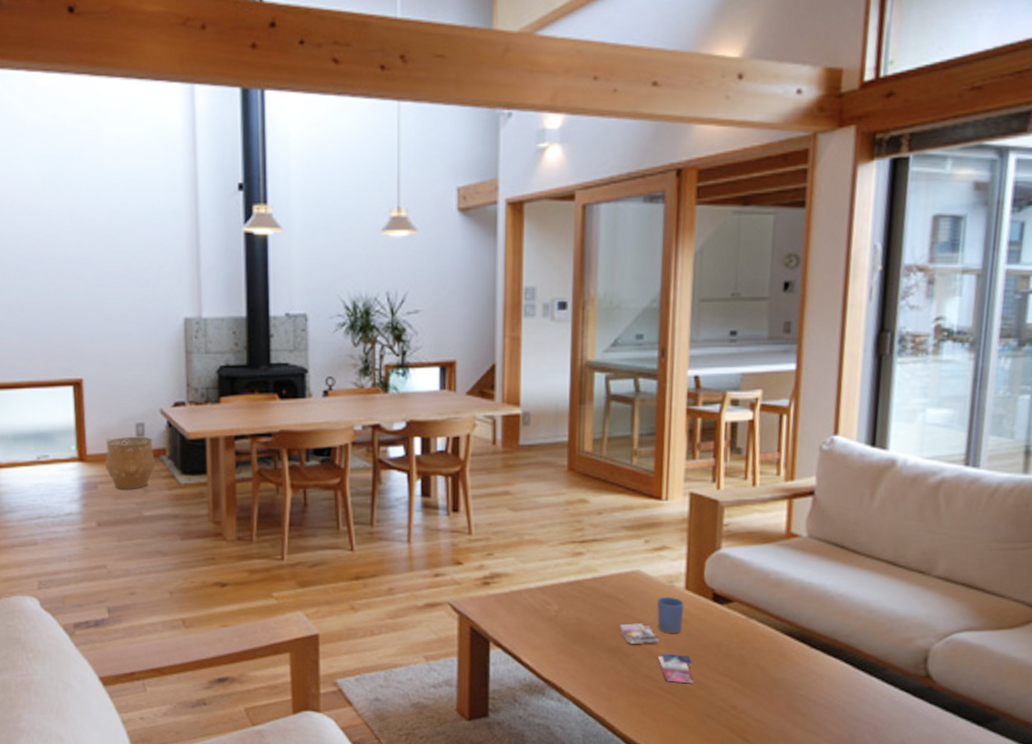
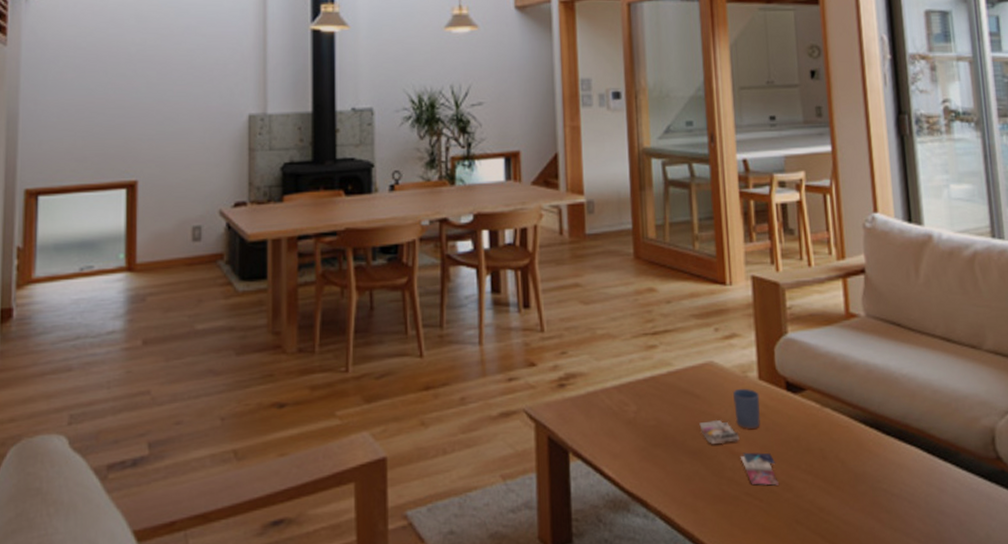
basket: present [105,436,155,490] -> none [156,240,212,302]

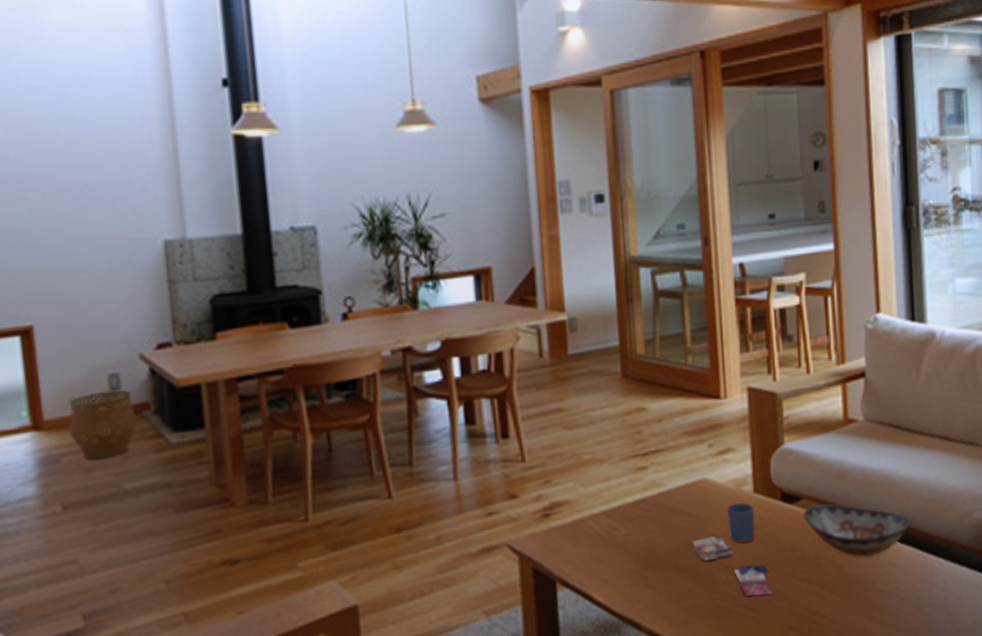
basket: none [156,240,212,302] -> present [68,389,137,461]
decorative bowl: none [808,397,917,455] -> present [803,504,911,557]

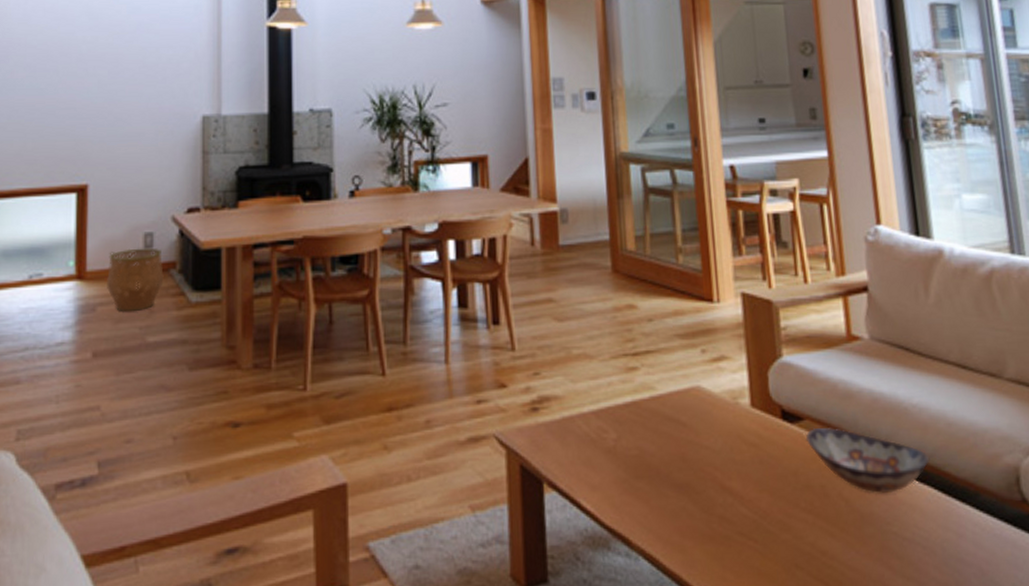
magazine: present [692,536,773,596] -> none [686,451,775,525]
mug: present [727,502,756,543] -> none [723,416,754,461]

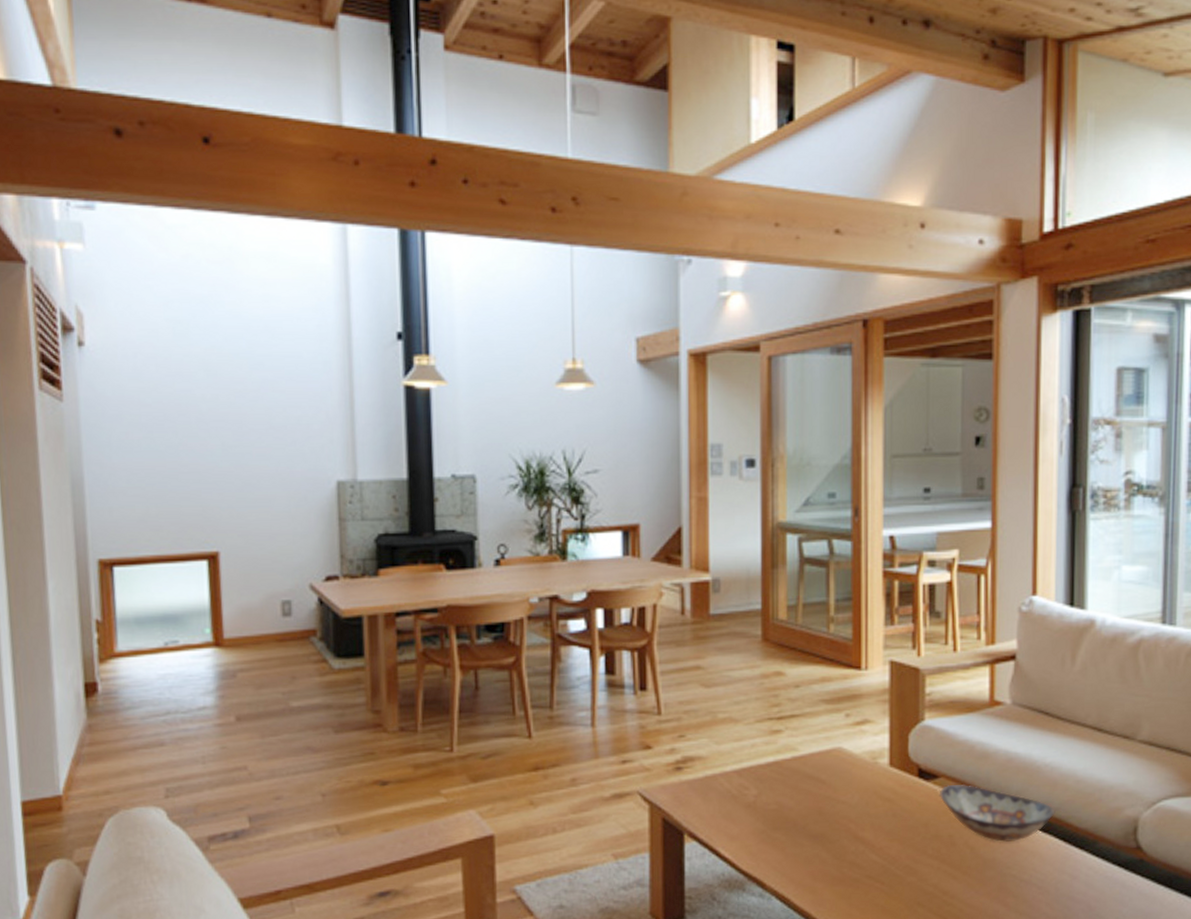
basket: present [107,248,164,313] -> none [246,615,305,679]

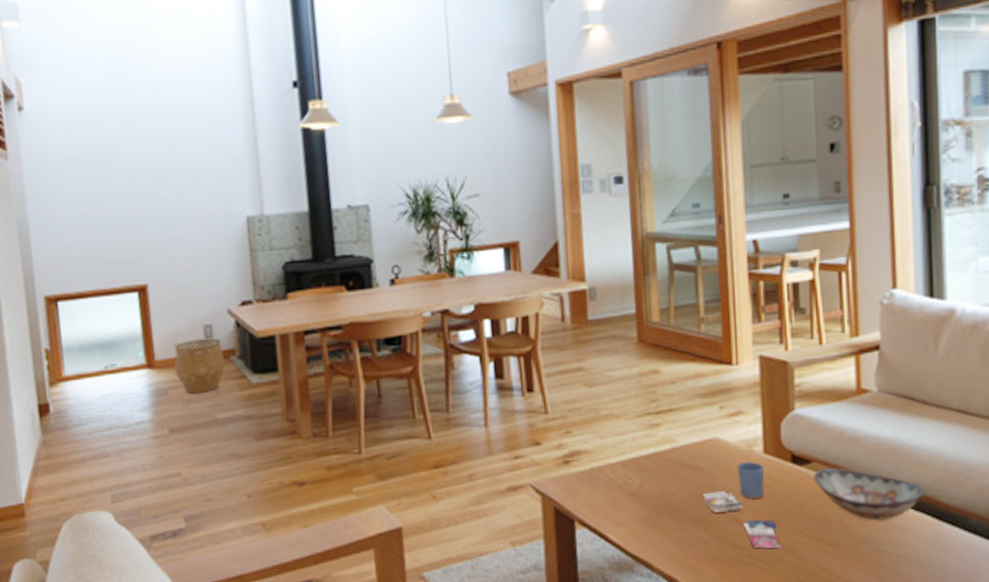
basket: none [246,615,305,679] -> present [173,338,226,395]
magazine: none [823,805,902,869] -> present [703,491,781,549]
mug: none [861,774,889,814] -> present [738,461,765,499]

